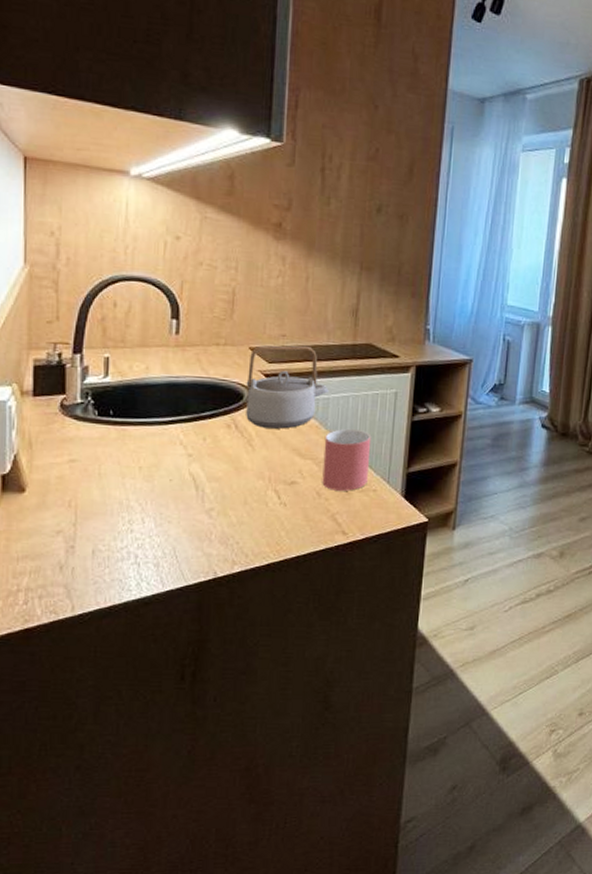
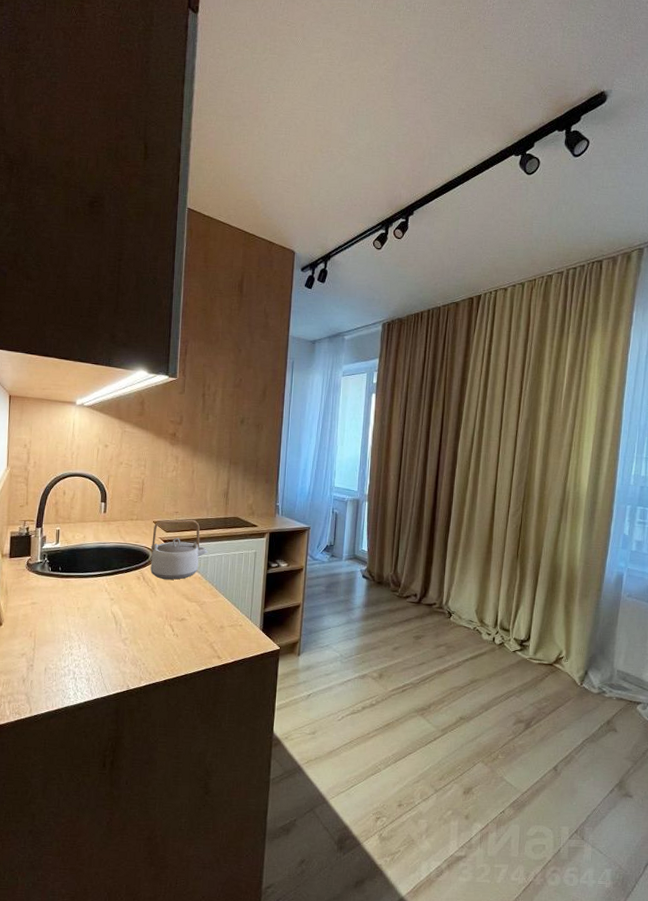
mug: present [322,428,372,491] -> none [203,579,238,626]

